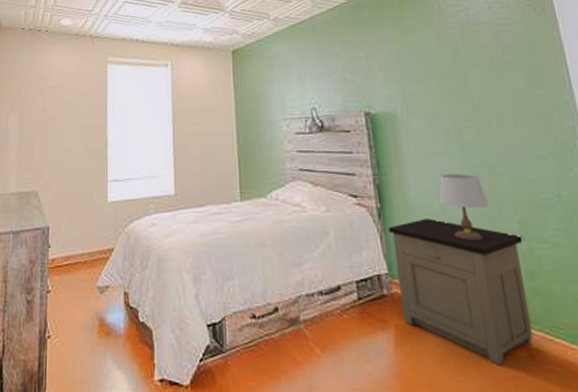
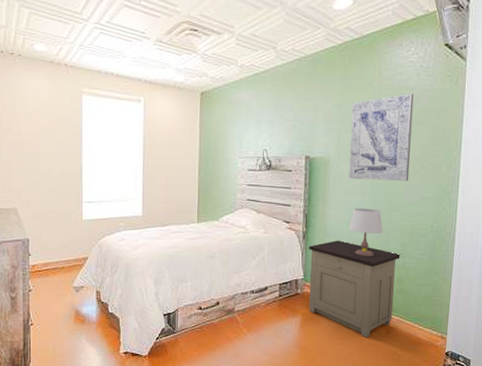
wall art: none [412,29,509,138] -> present [348,93,414,181]

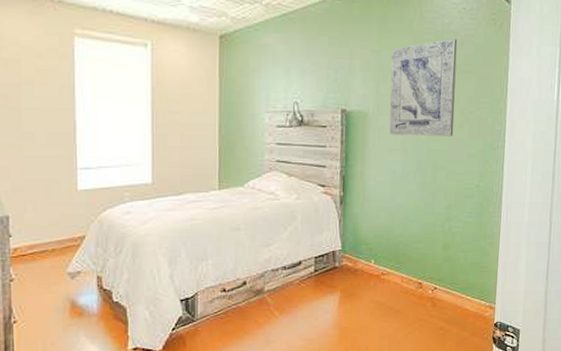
nightstand: present [309,240,402,338] -> none [347,204,447,313]
table lamp: present [349,208,383,256] -> none [390,167,427,221]

